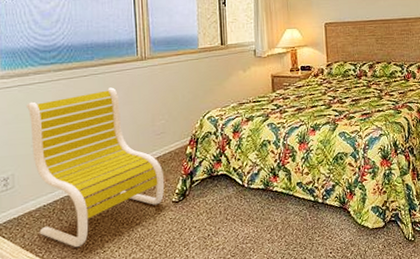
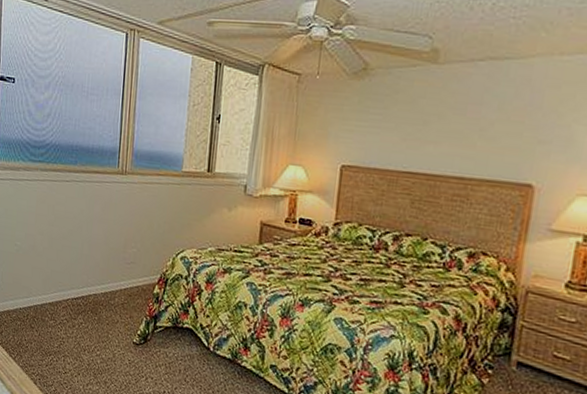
lounge chair: present [25,87,165,248] -> none [14,198,129,361]

